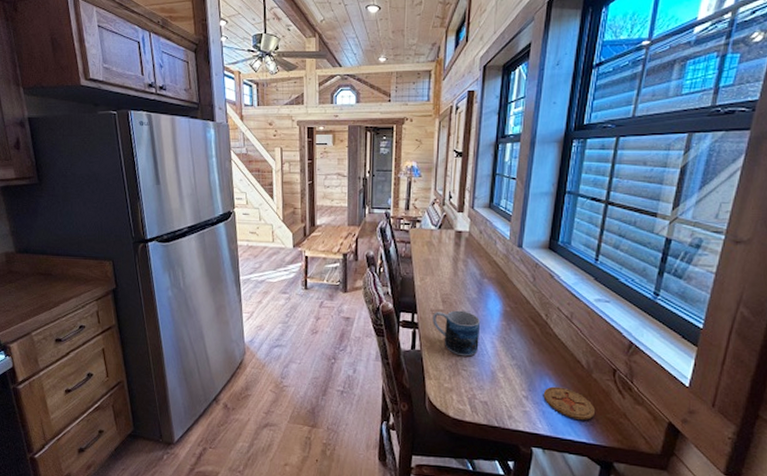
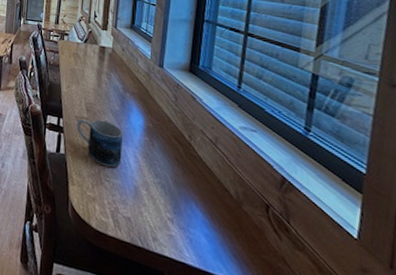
coaster: present [543,386,595,420] -> none [189,212,248,258]

